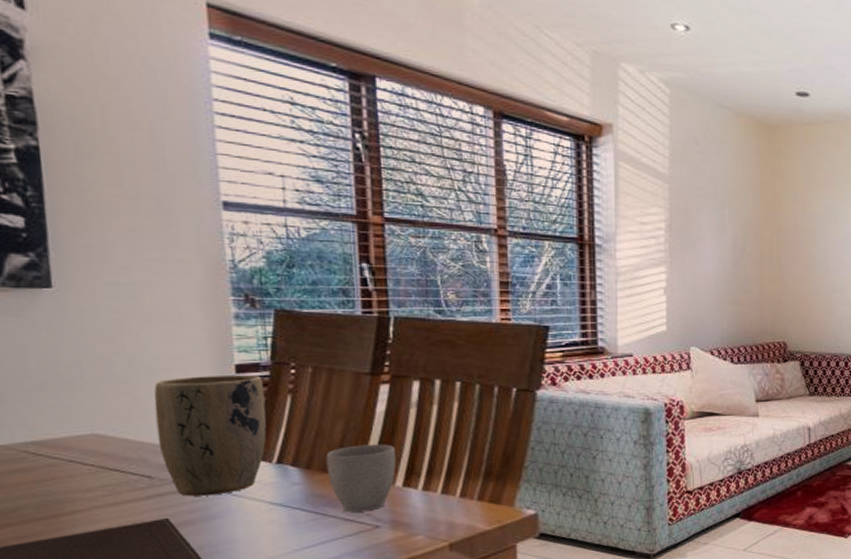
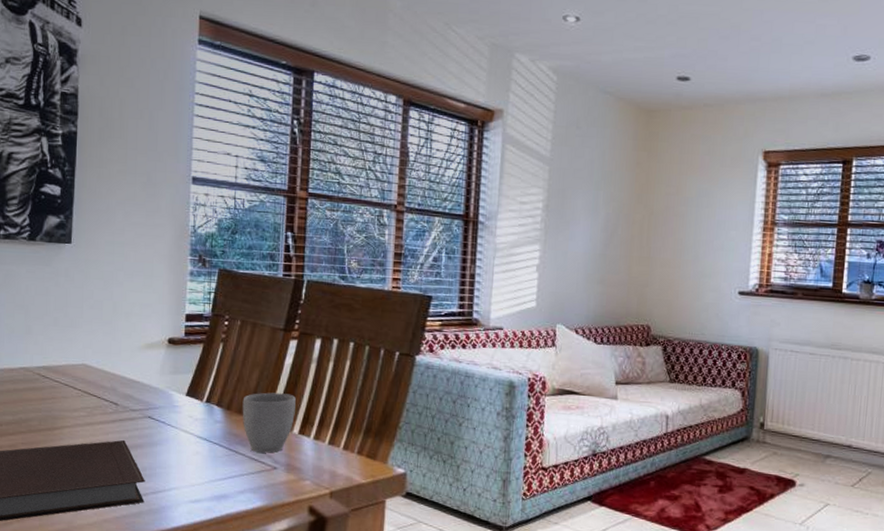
plant pot: present [154,374,267,496] -> none [125,322,204,425]

